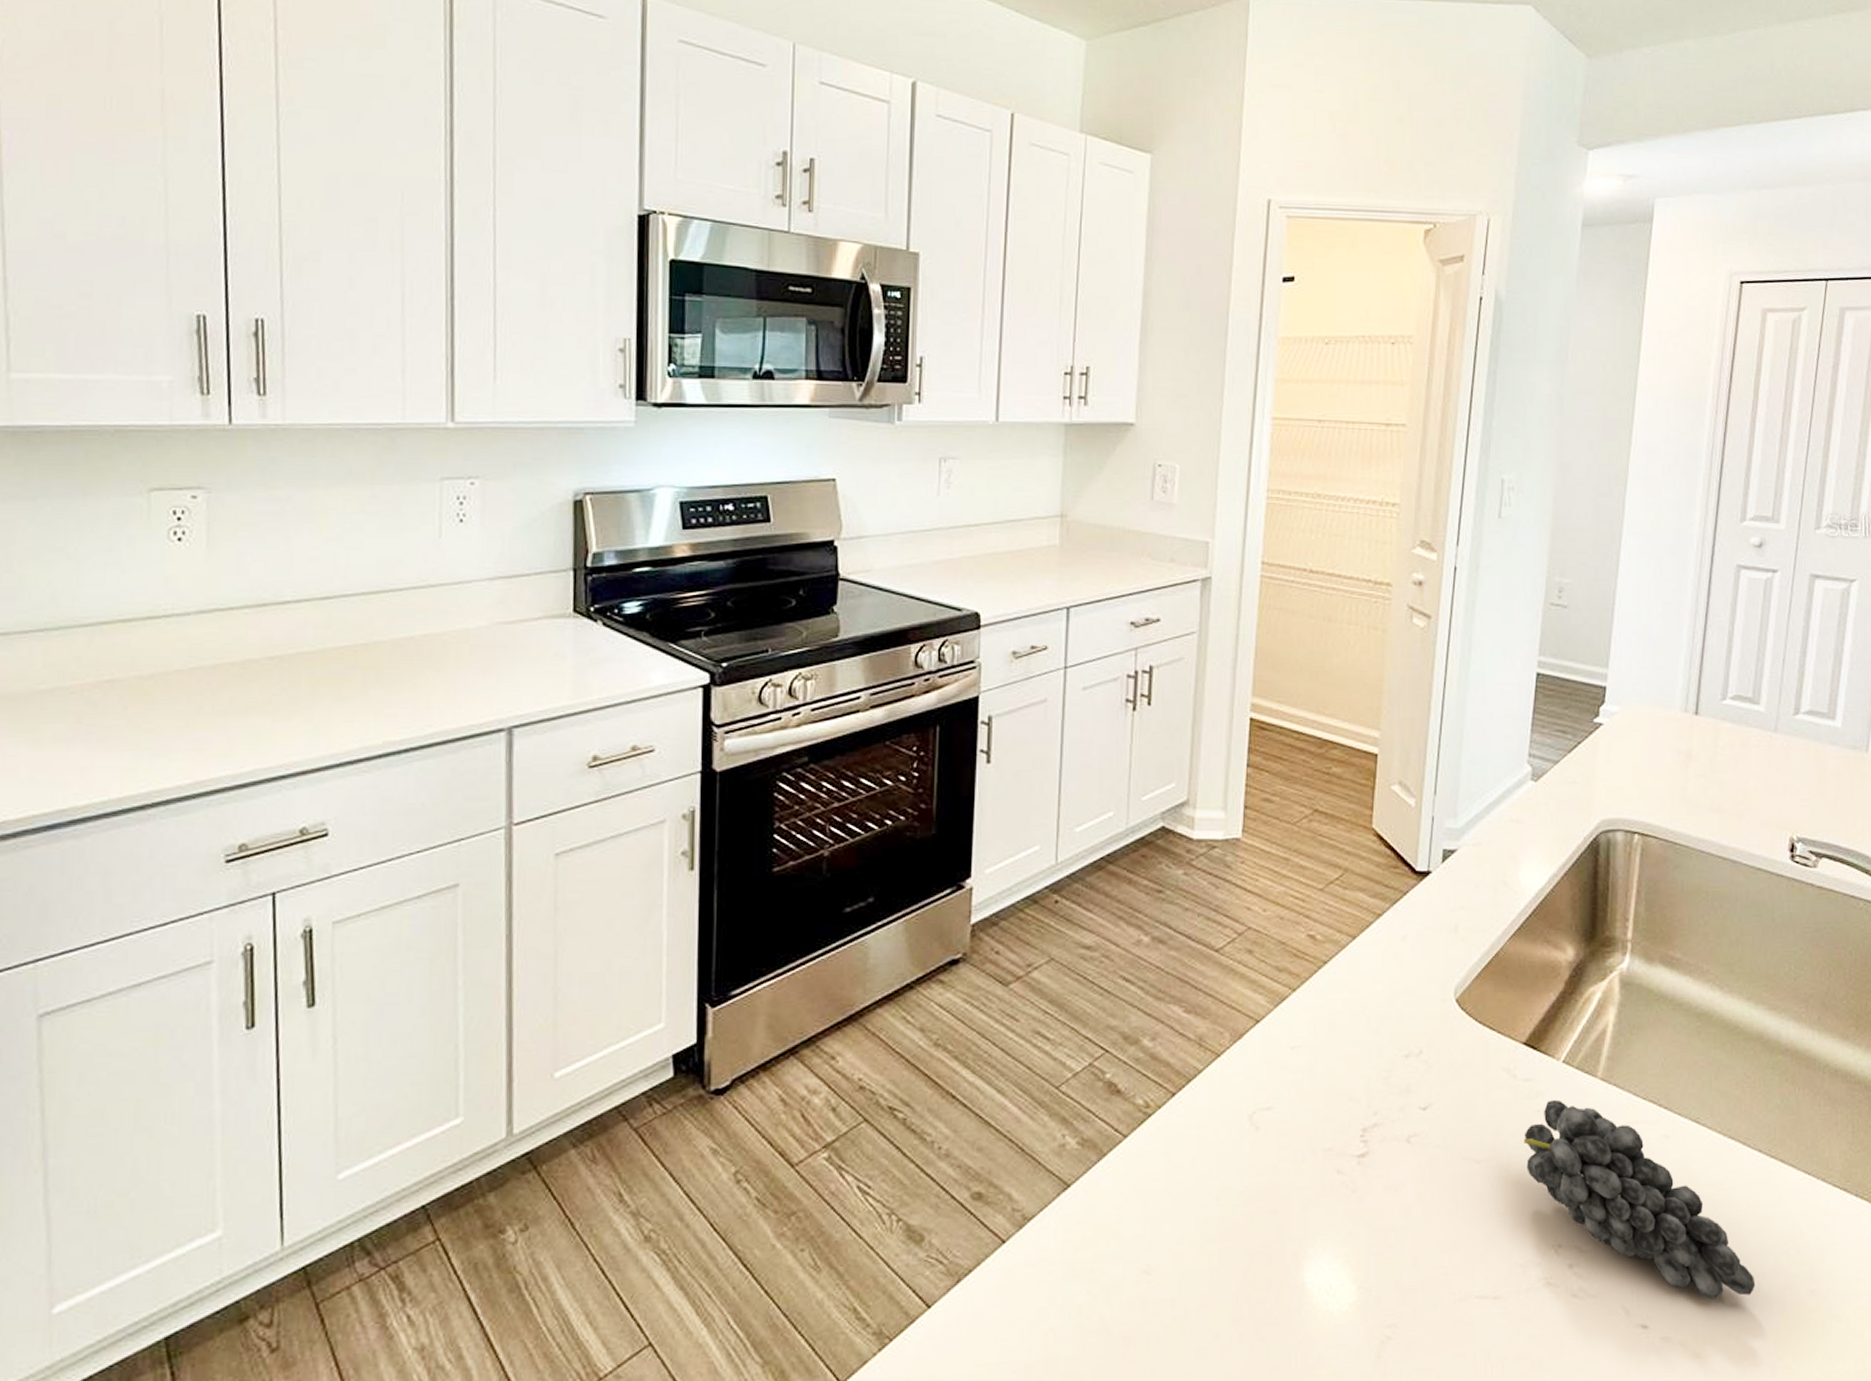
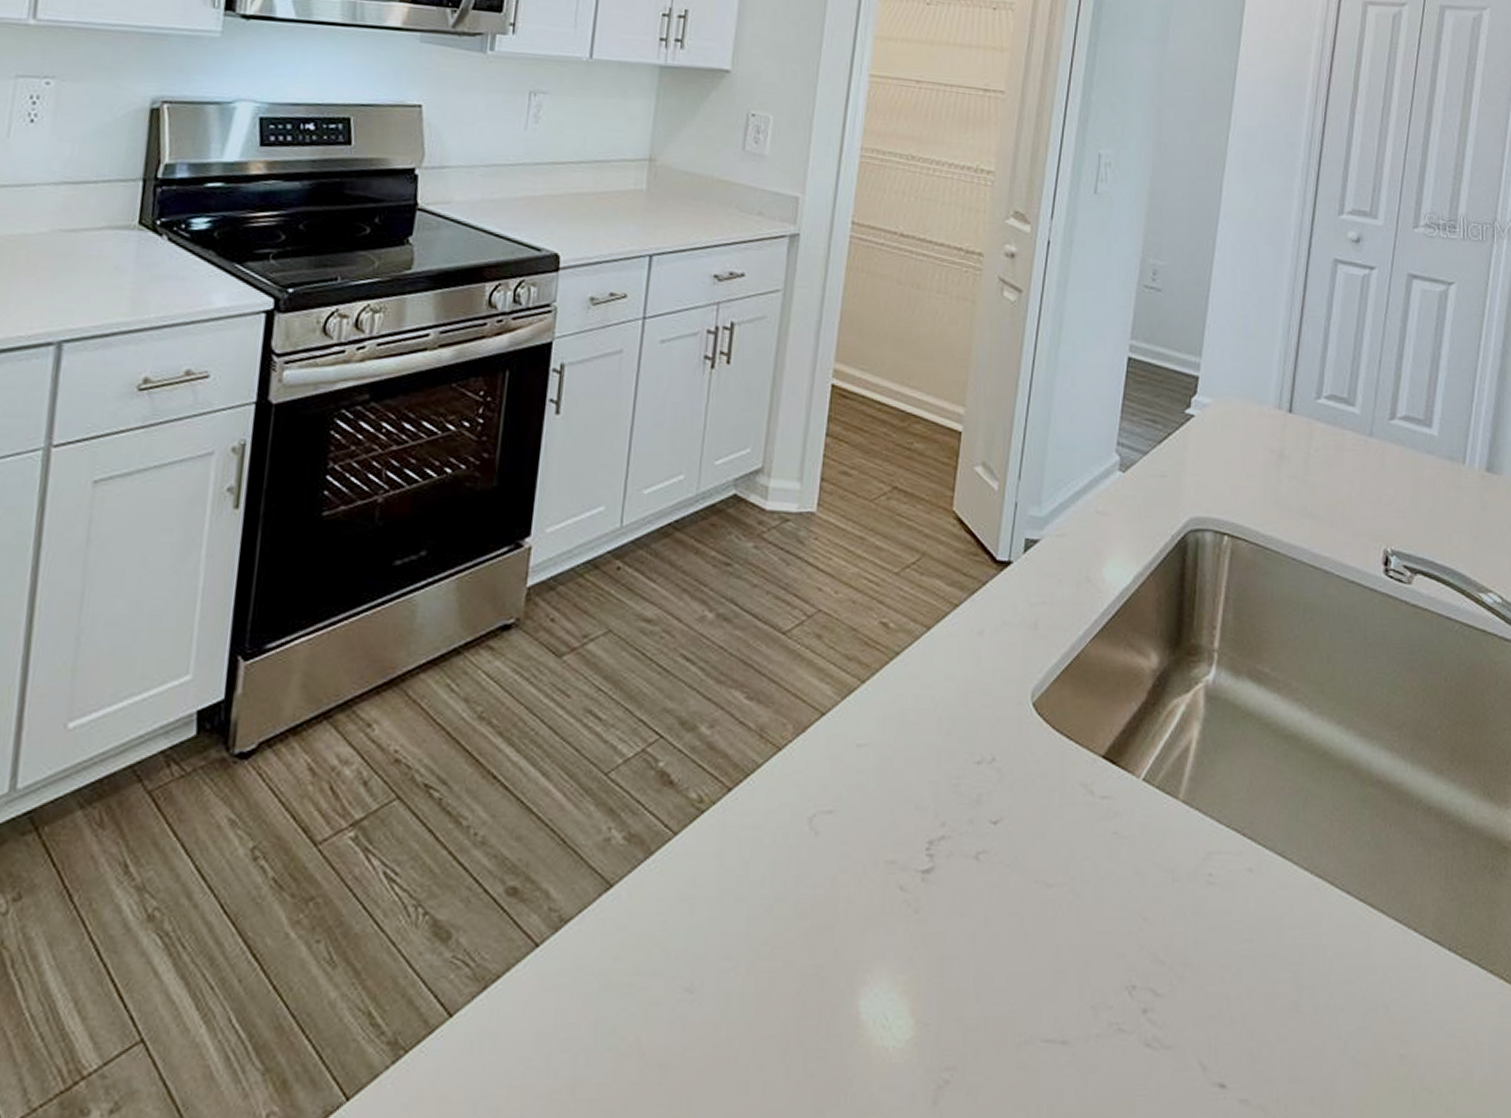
fruit: present [1523,1099,1756,1300] -> none [1099,821,1342,1059]

